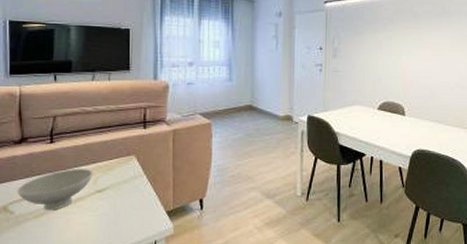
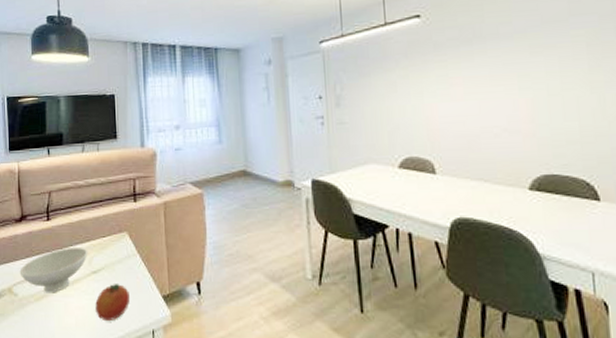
fruit: none [98,201,134,234] -> present [95,284,130,320]

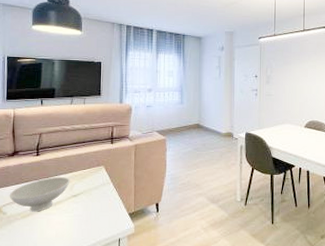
fruit: present [95,284,130,320] -> none [73,205,102,232]

